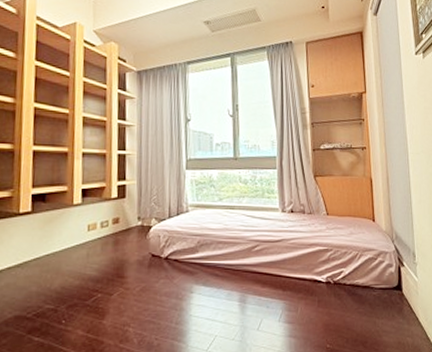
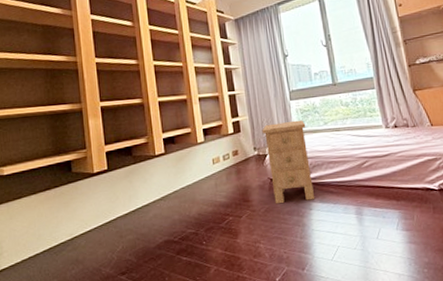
nightstand: none [150,192,199,284] -> present [262,120,314,204]

